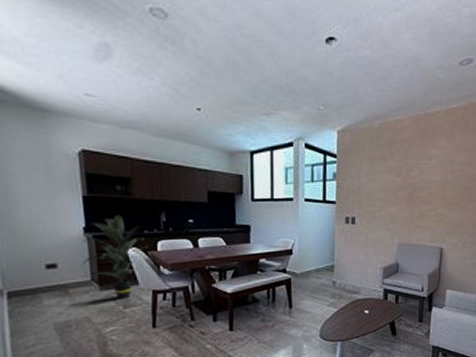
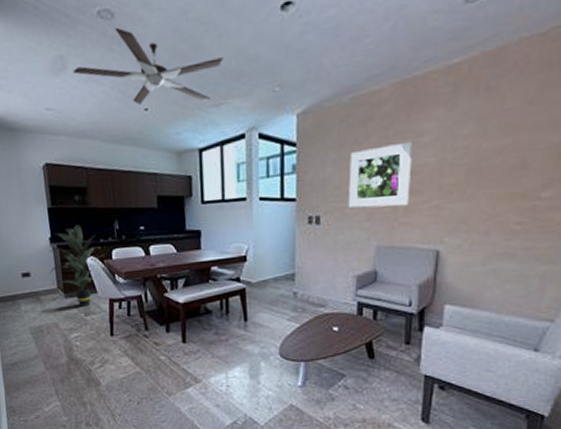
ceiling fan: none [119,27,275,109] -> present [73,27,224,105]
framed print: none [377,162,425,213] -> present [348,141,413,208]

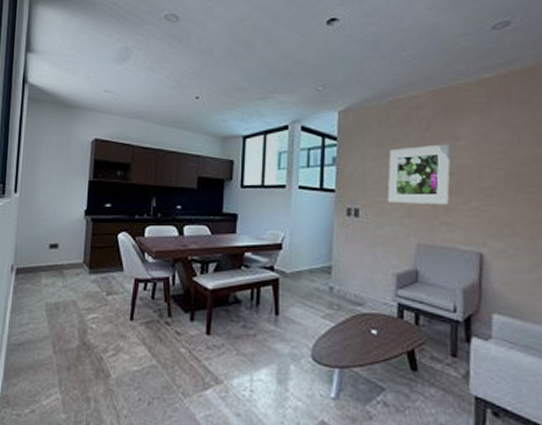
indoor plant: present [49,224,104,307] -> none [78,199,136,285]
ceiling fan: present [73,27,224,105] -> none [135,28,273,94]

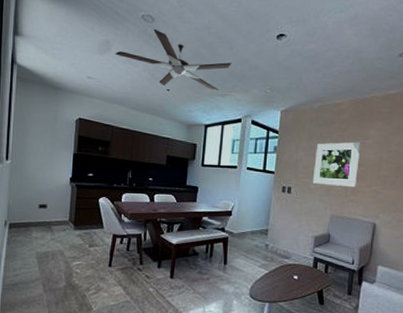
ceiling fan: none [135,28,273,94] -> present [115,29,232,91]

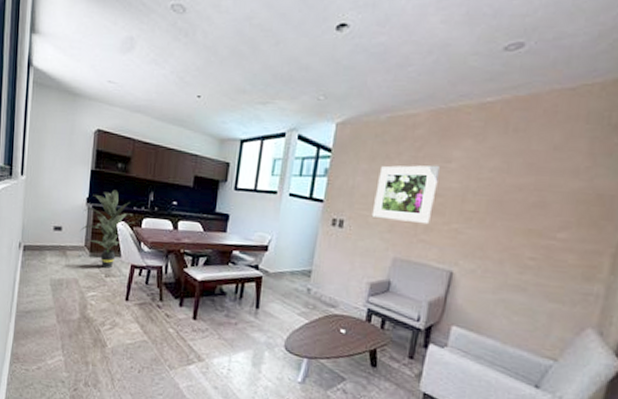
indoor plant: none [64,170,114,239] -> present [80,190,134,269]
ceiling fan: present [115,29,232,91] -> none [139,21,277,98]

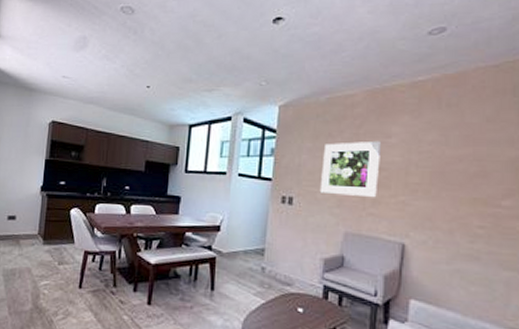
indoor plant: present [80,190,134,269] -> none [34,177,87,256]

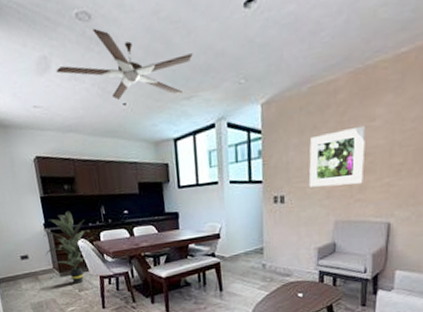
indoor plant: none [34,177,87,256] -> present [44,211,93,284]
ceiling fan: none [92,21,220,86] -> present [56,28,193,100]

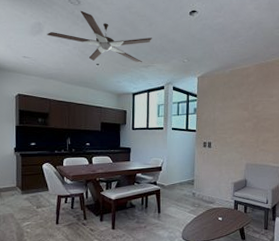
indoor plant: present [44,211,93,284] -> none [11,139,57,201]
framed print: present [308,125,366,187] -> none [228,100,267,139]

